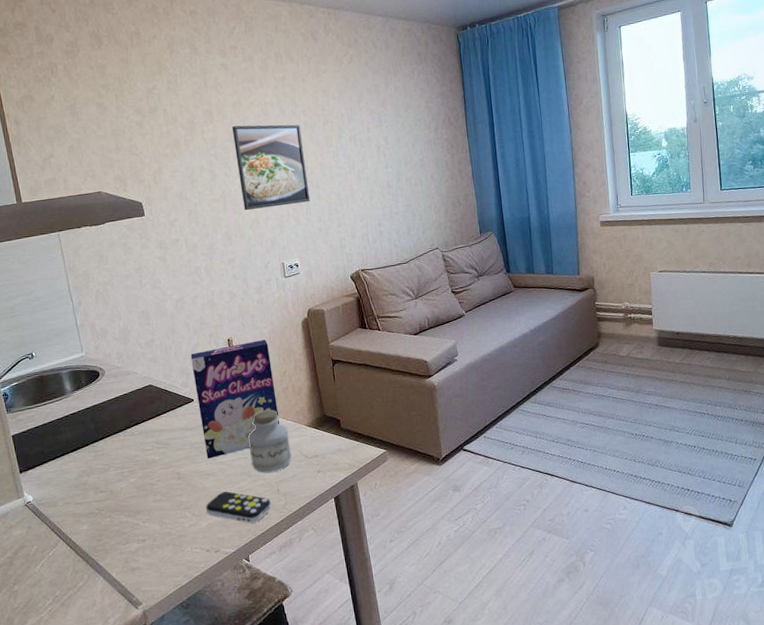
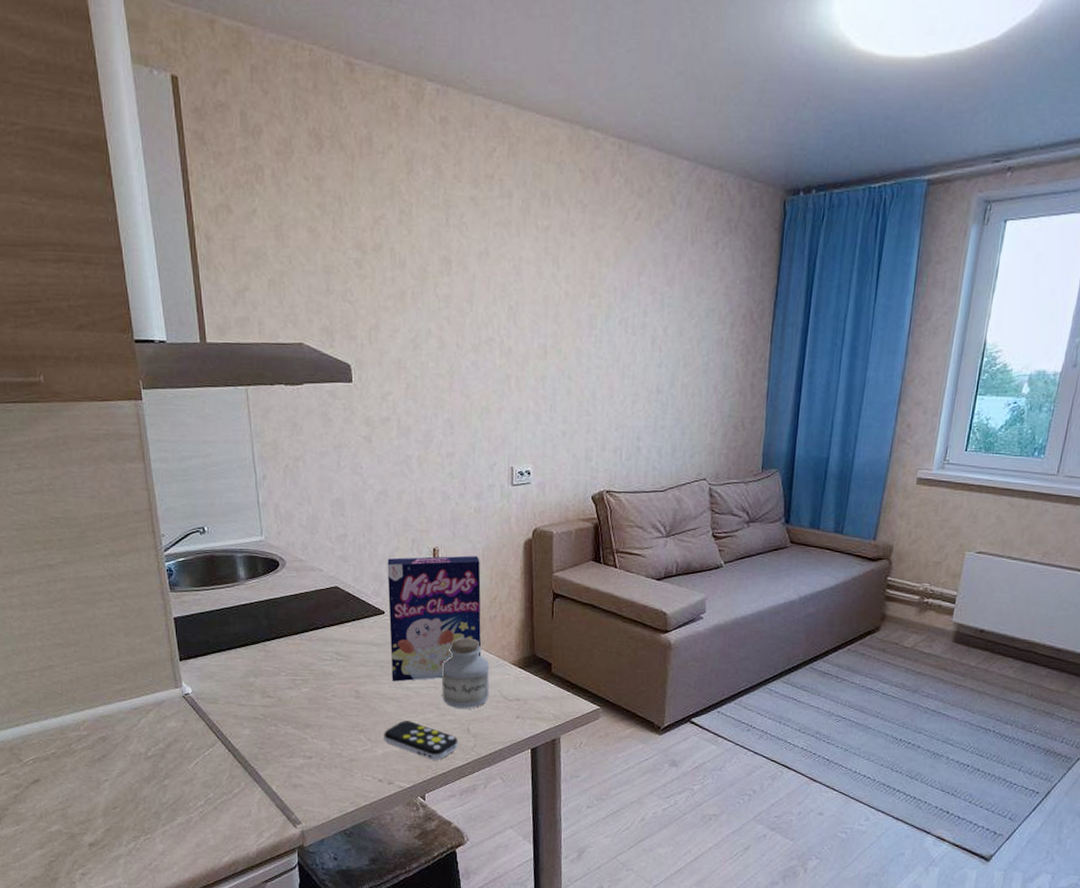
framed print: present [231,124,311,211] -> none [472,283,559,396]

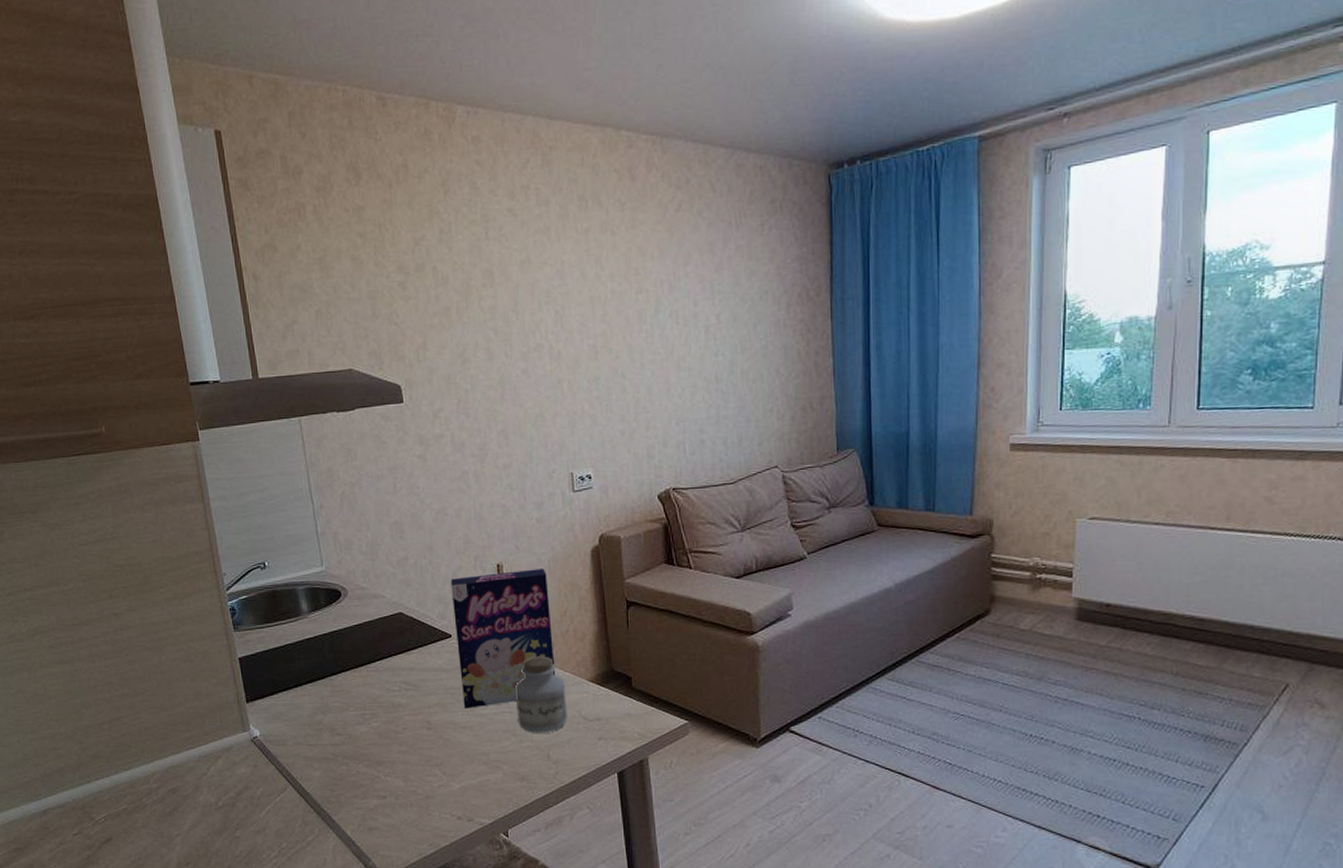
remote control: present [384,721,458,761] -> none [459,750,539,792]

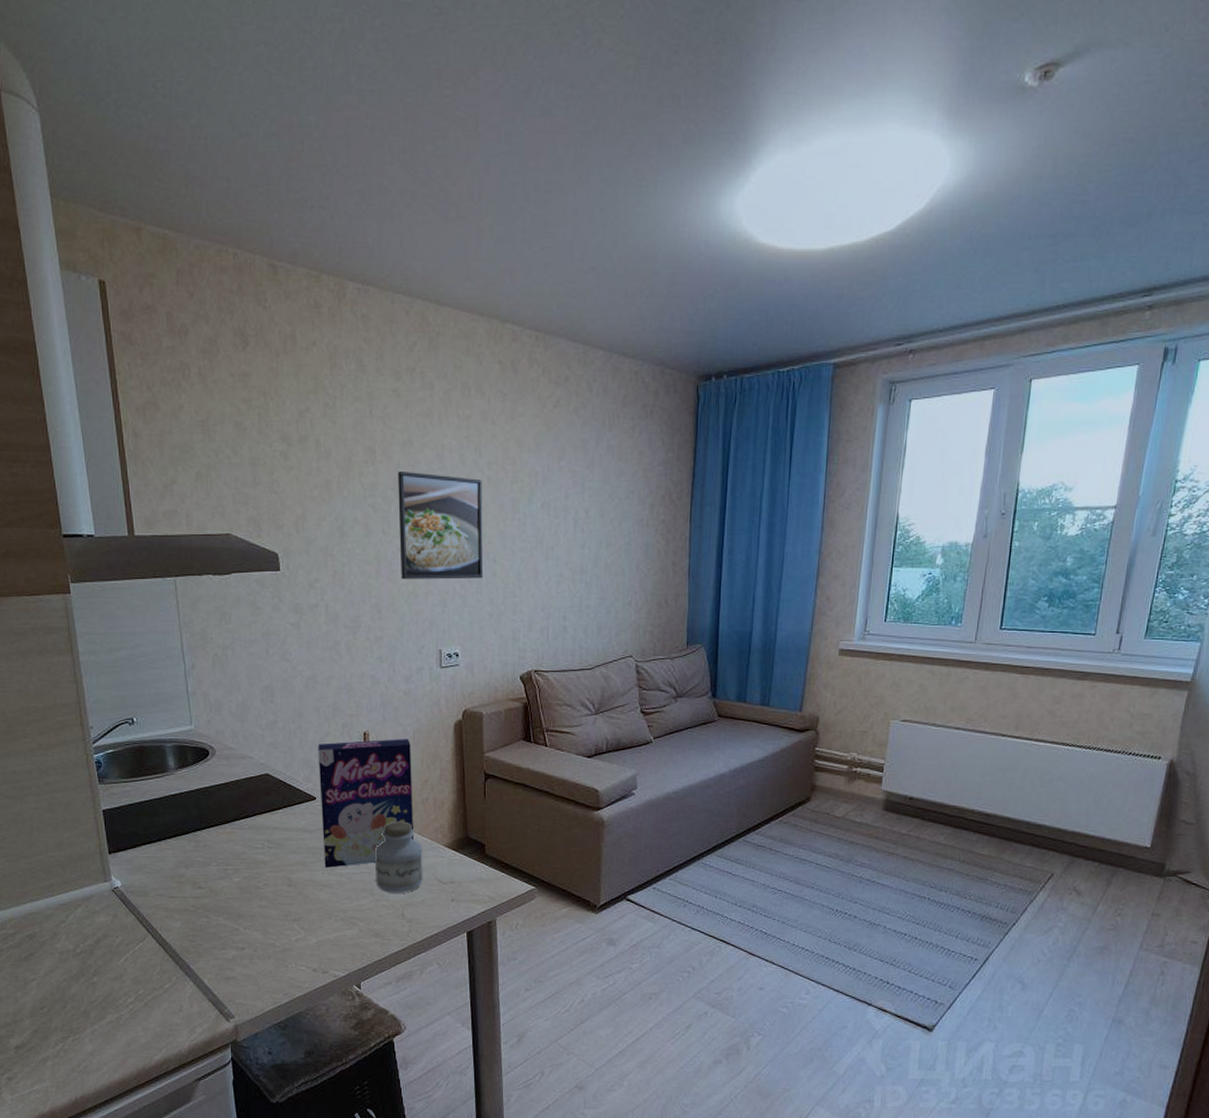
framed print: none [517,291,613,403] -> present [397,472,484,580]

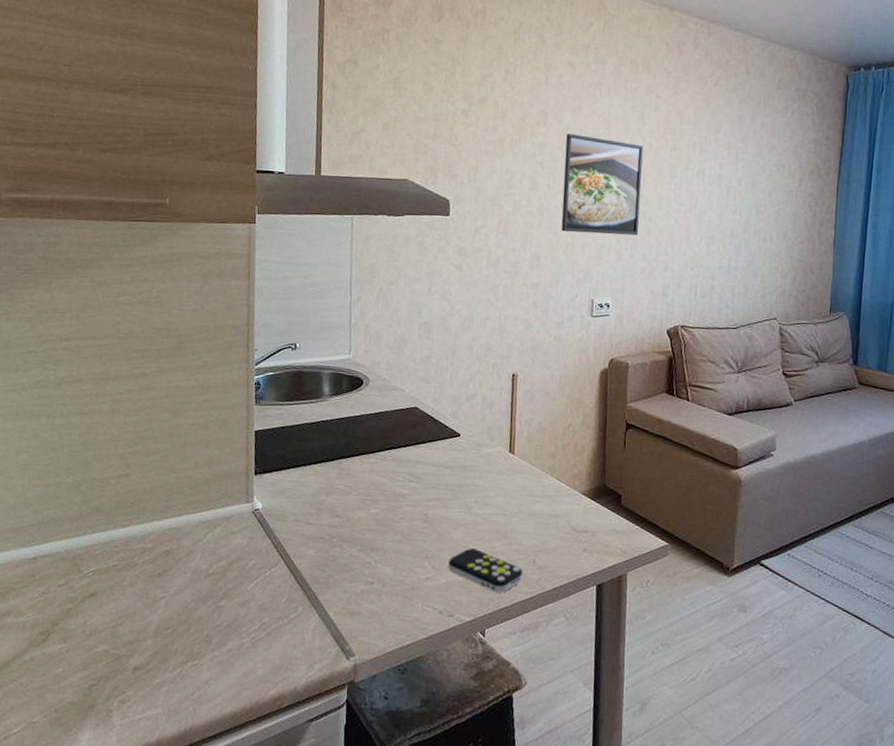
remote control: none [317,908,393,948] -> present [448,548,523,593]
cereal box: present [318,739,414,868] -> none [461,381,557,507]
jar: present [374,821,423,893] -> none [510,464,560,539]

